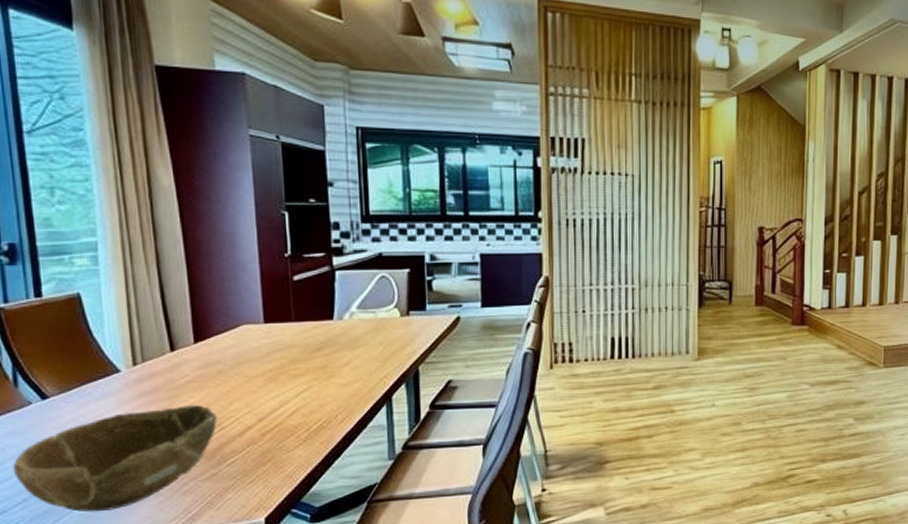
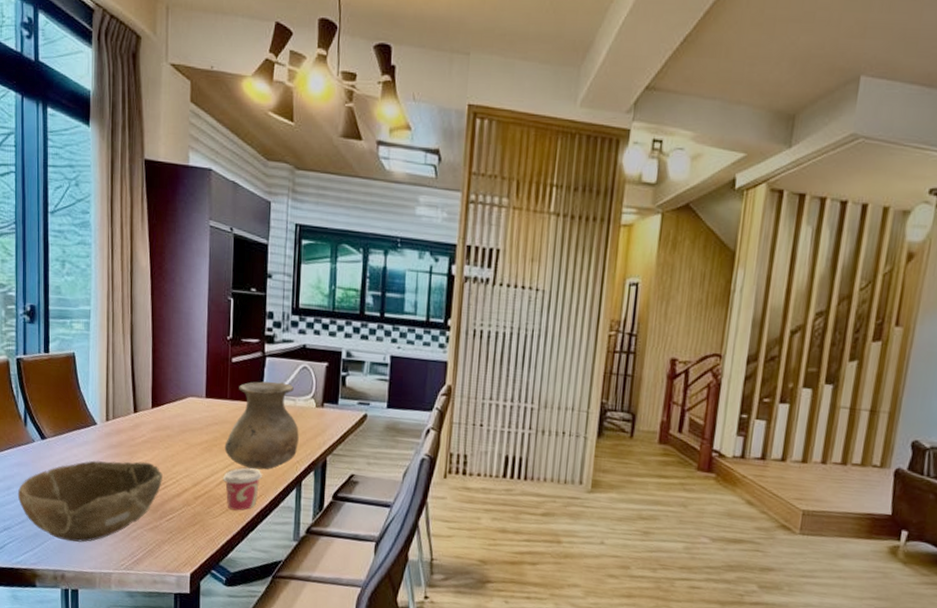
vase: none [293,295,384,392] -> present [224,381,299,470]
cup: none [295,391,344,440] -> present [223,467,262,511]

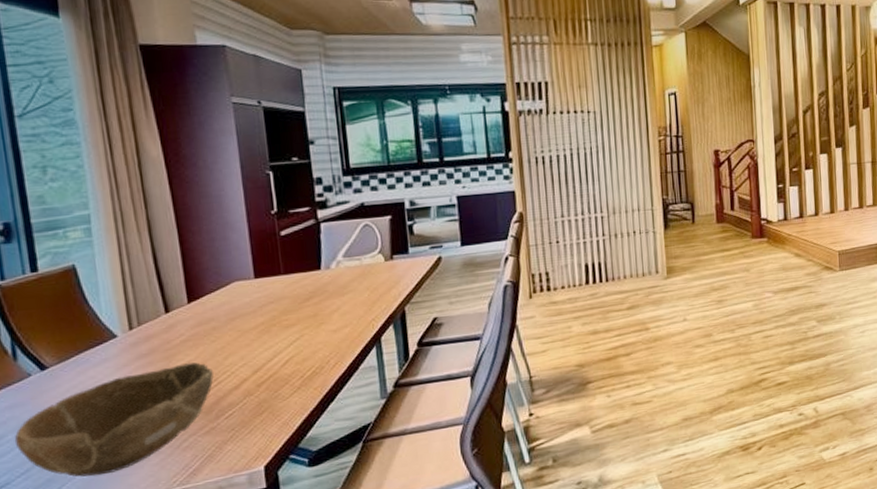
cup: present [223,467,262,511] -> none [289,337,335,387]
vase: present [224,381,299,470] -> none [285,244,371,339]

